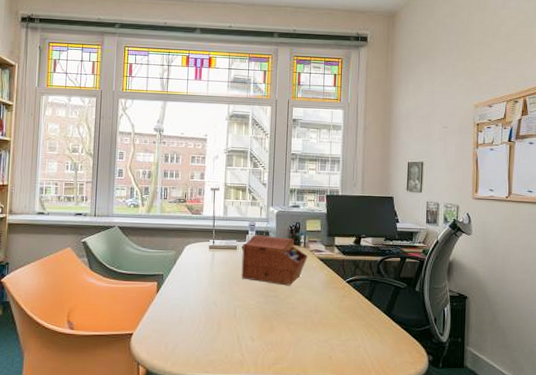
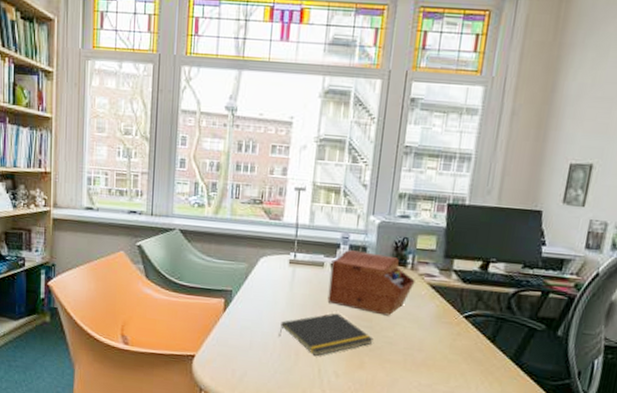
notepad: none [203,287,279,325] -> present [278,313,373,357]

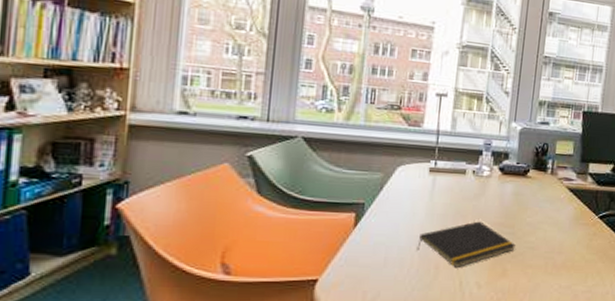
sewing box: present [327,250,415,316] -> none [469,156,555,221]

